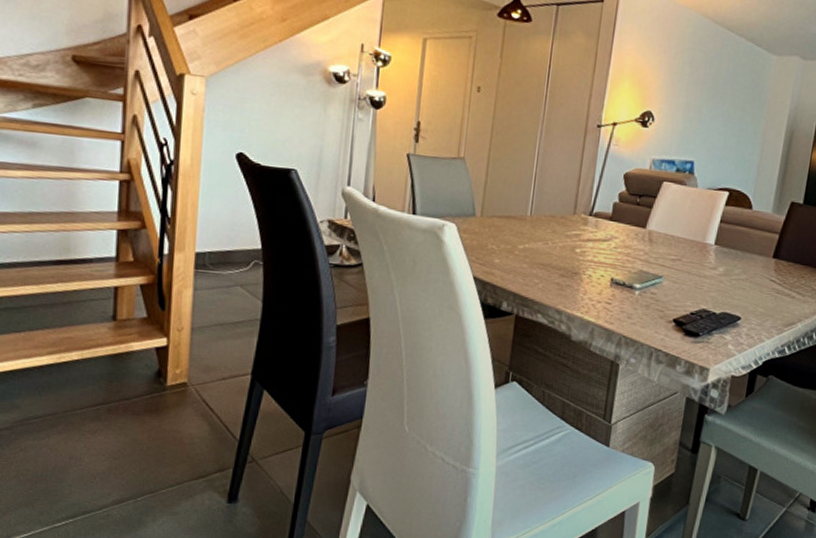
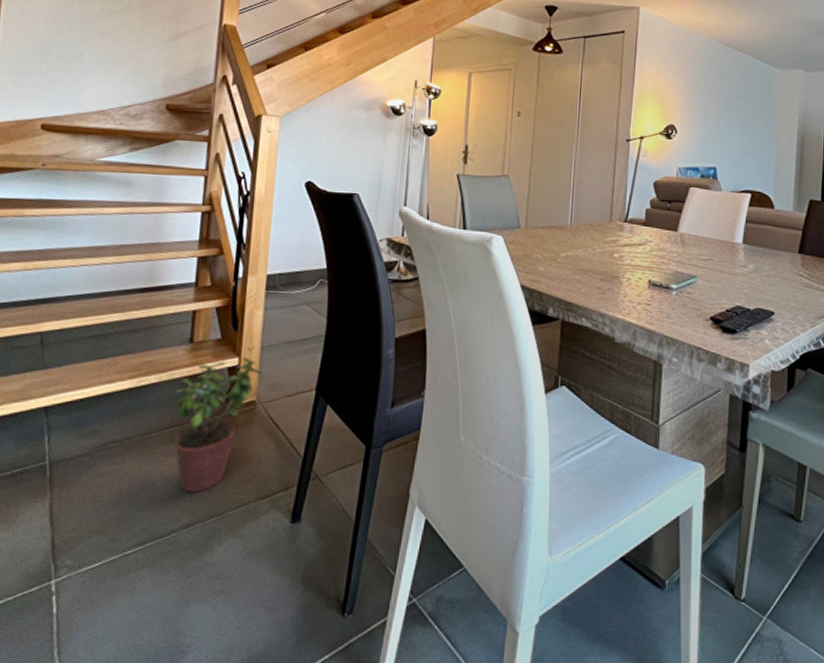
potted plant: none [99,338,192,471] -> present [175,357,261,493]

